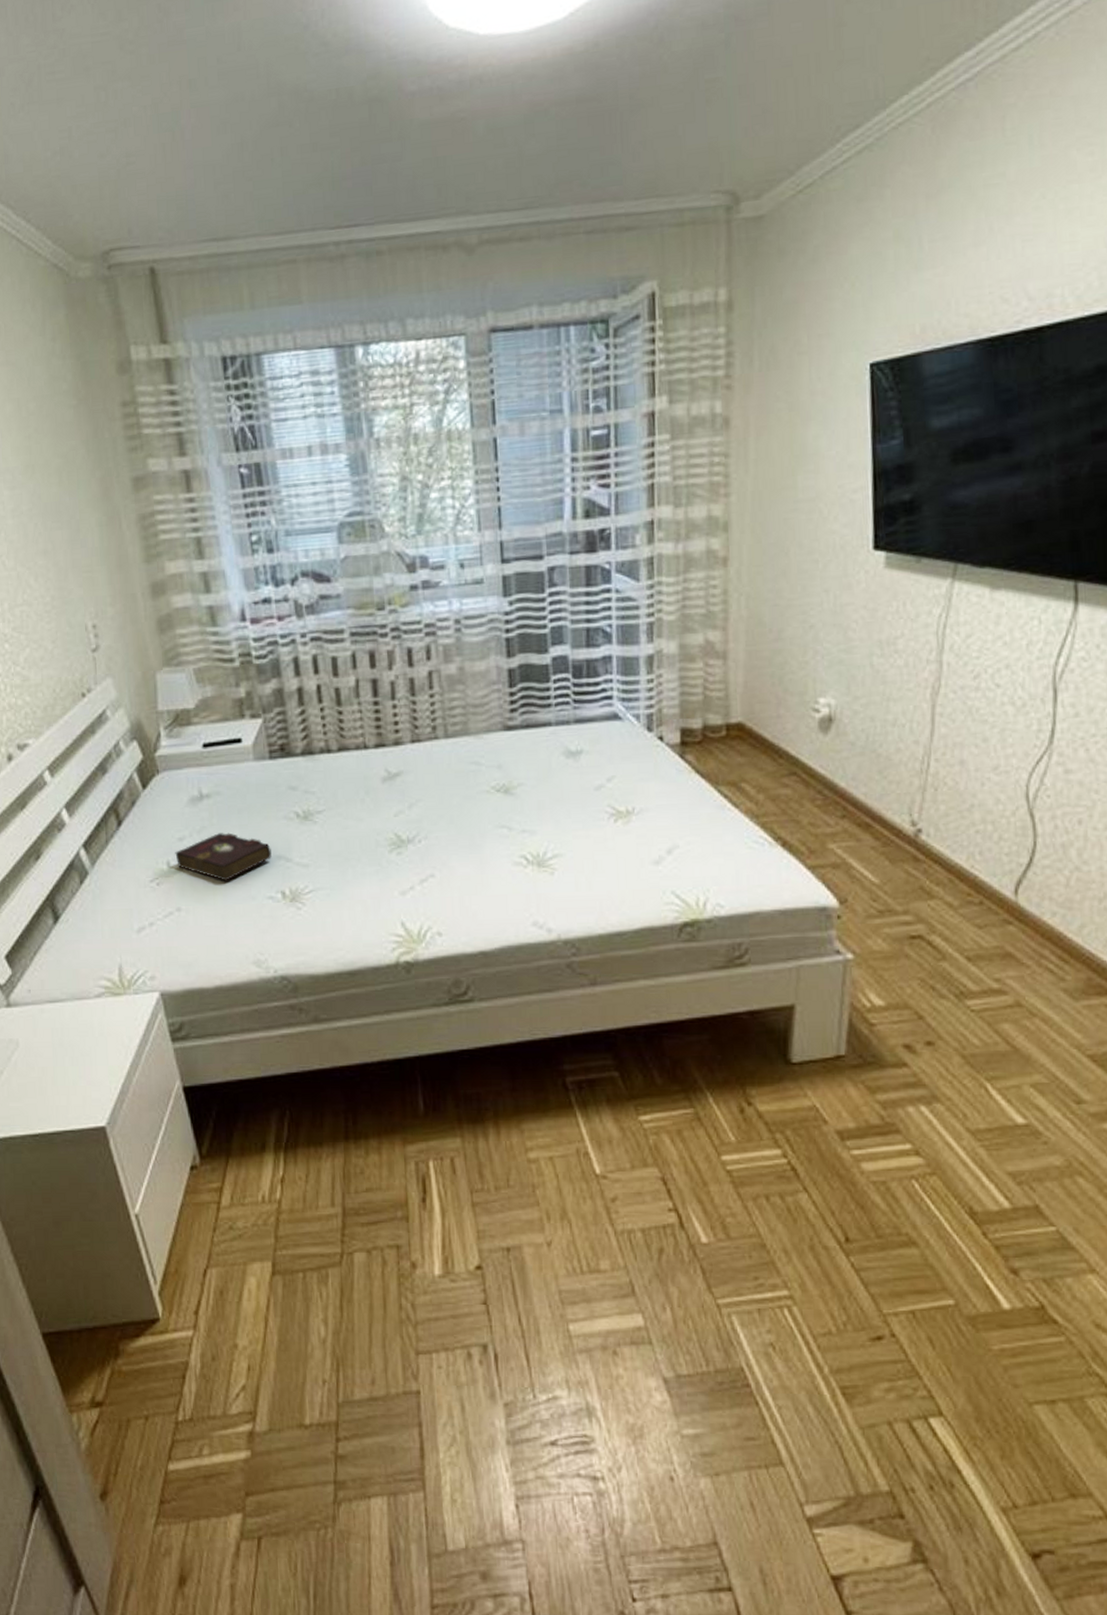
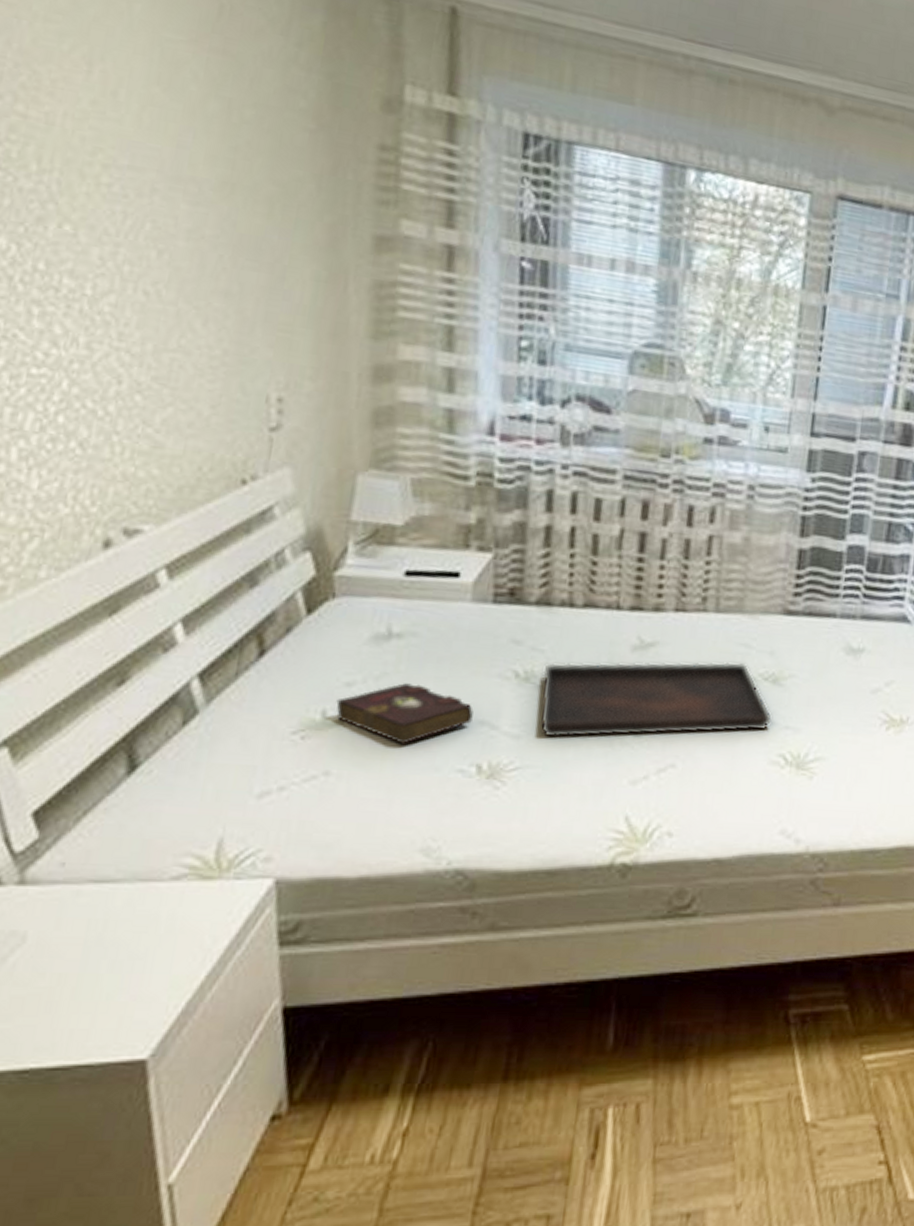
serving tray: none [317,778,510,864] -> present [539,661,773,739]

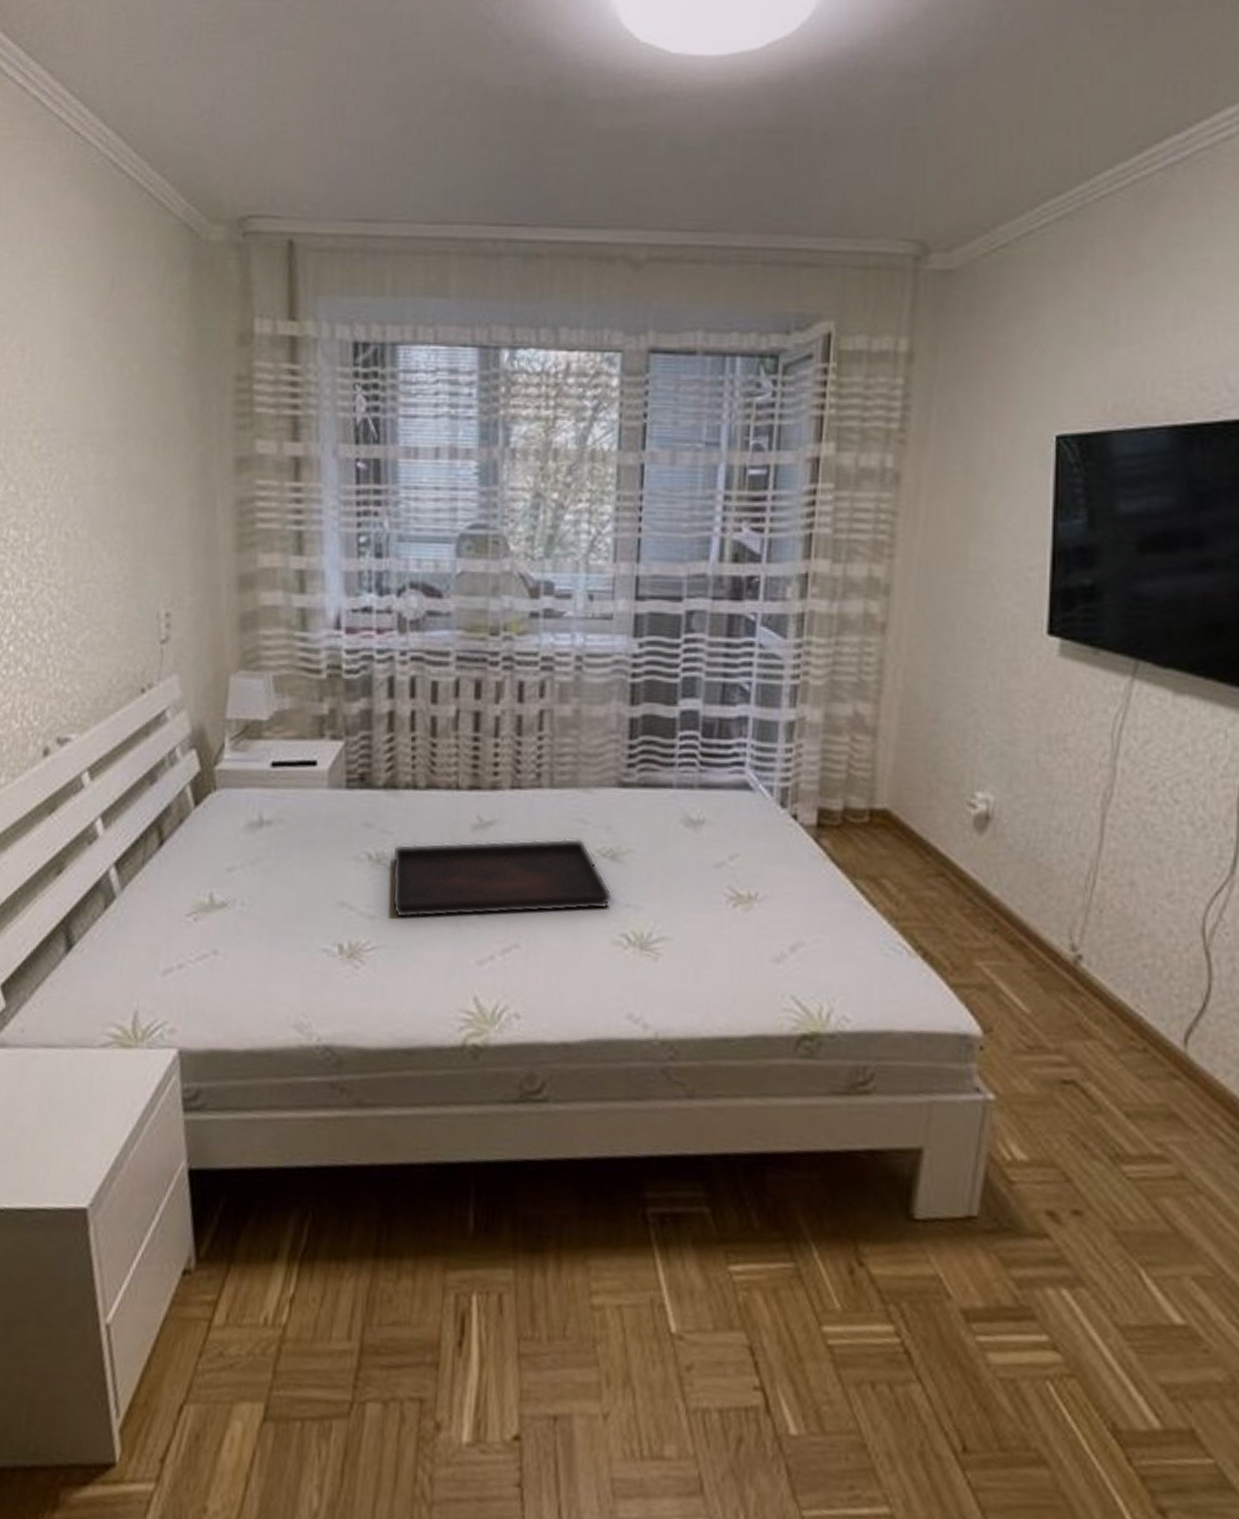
book: present [336,683,474,744] -> none [220,867,334,925]

